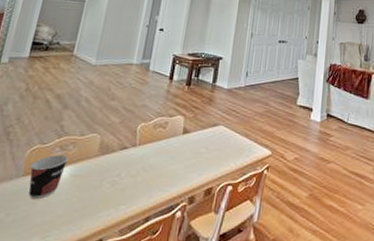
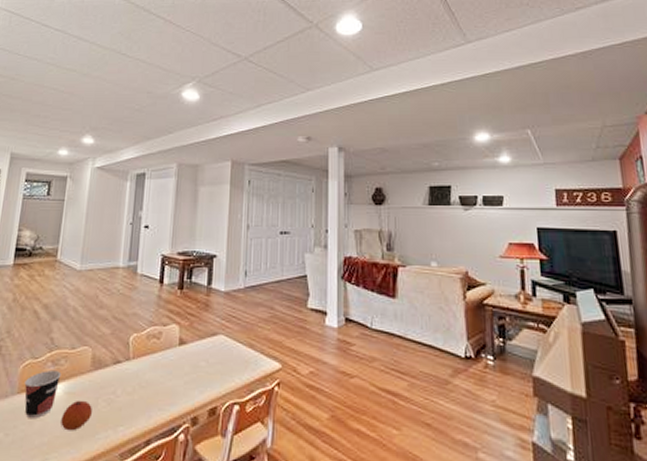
fruit: none [64,182,96,210] -> present [61,400,92,431]

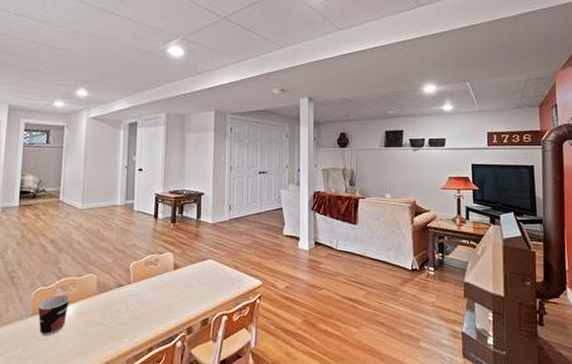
fruit: present [61,400,92,431] -> none [73,318,100,344]

